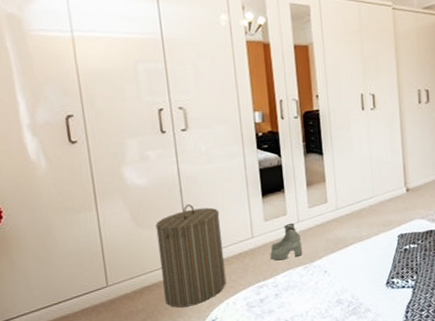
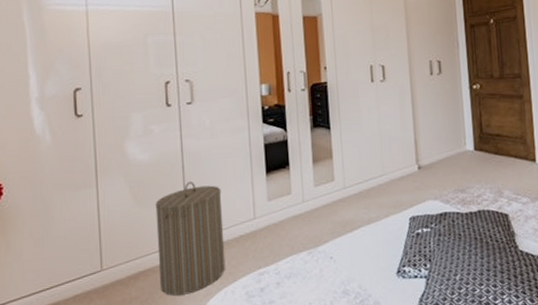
boots: present [270,223,303,261] -> none [273,202,307,245]

